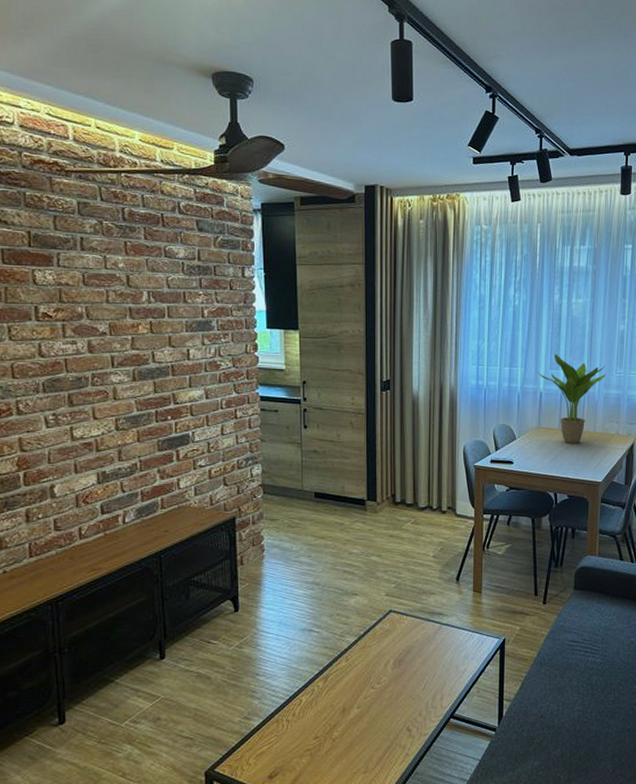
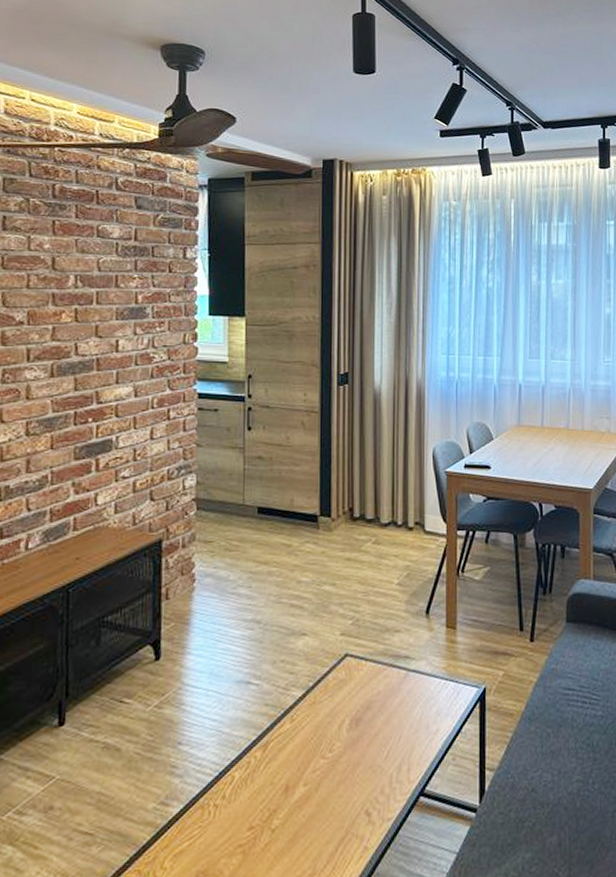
potted plant: present [537,354,606,443] -> none [515,341,593,443]

